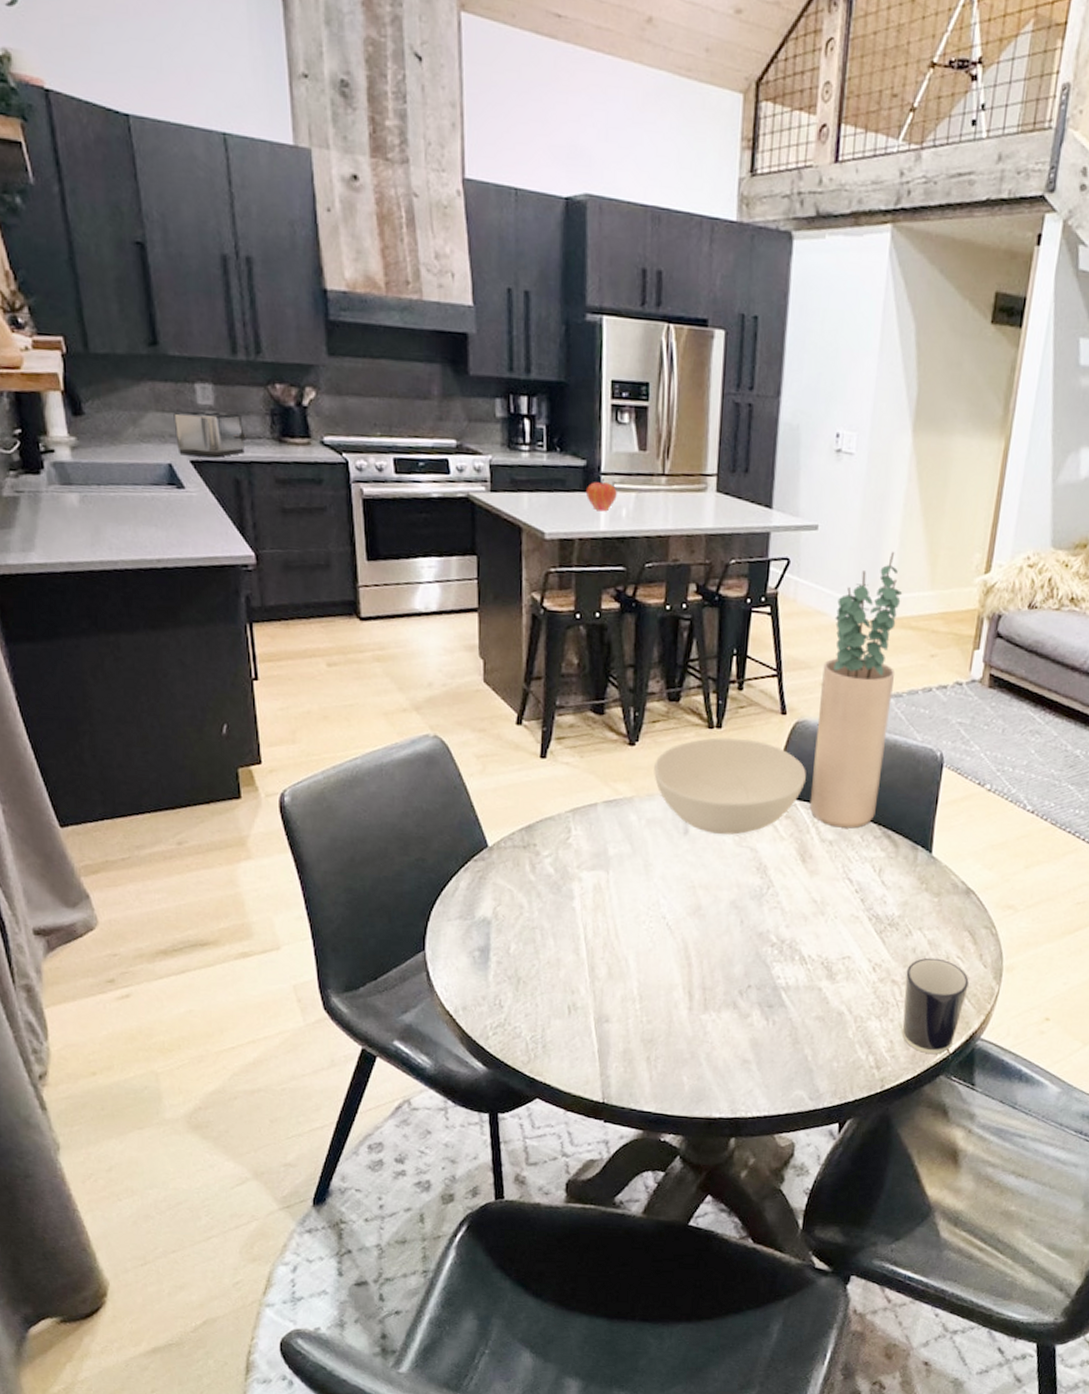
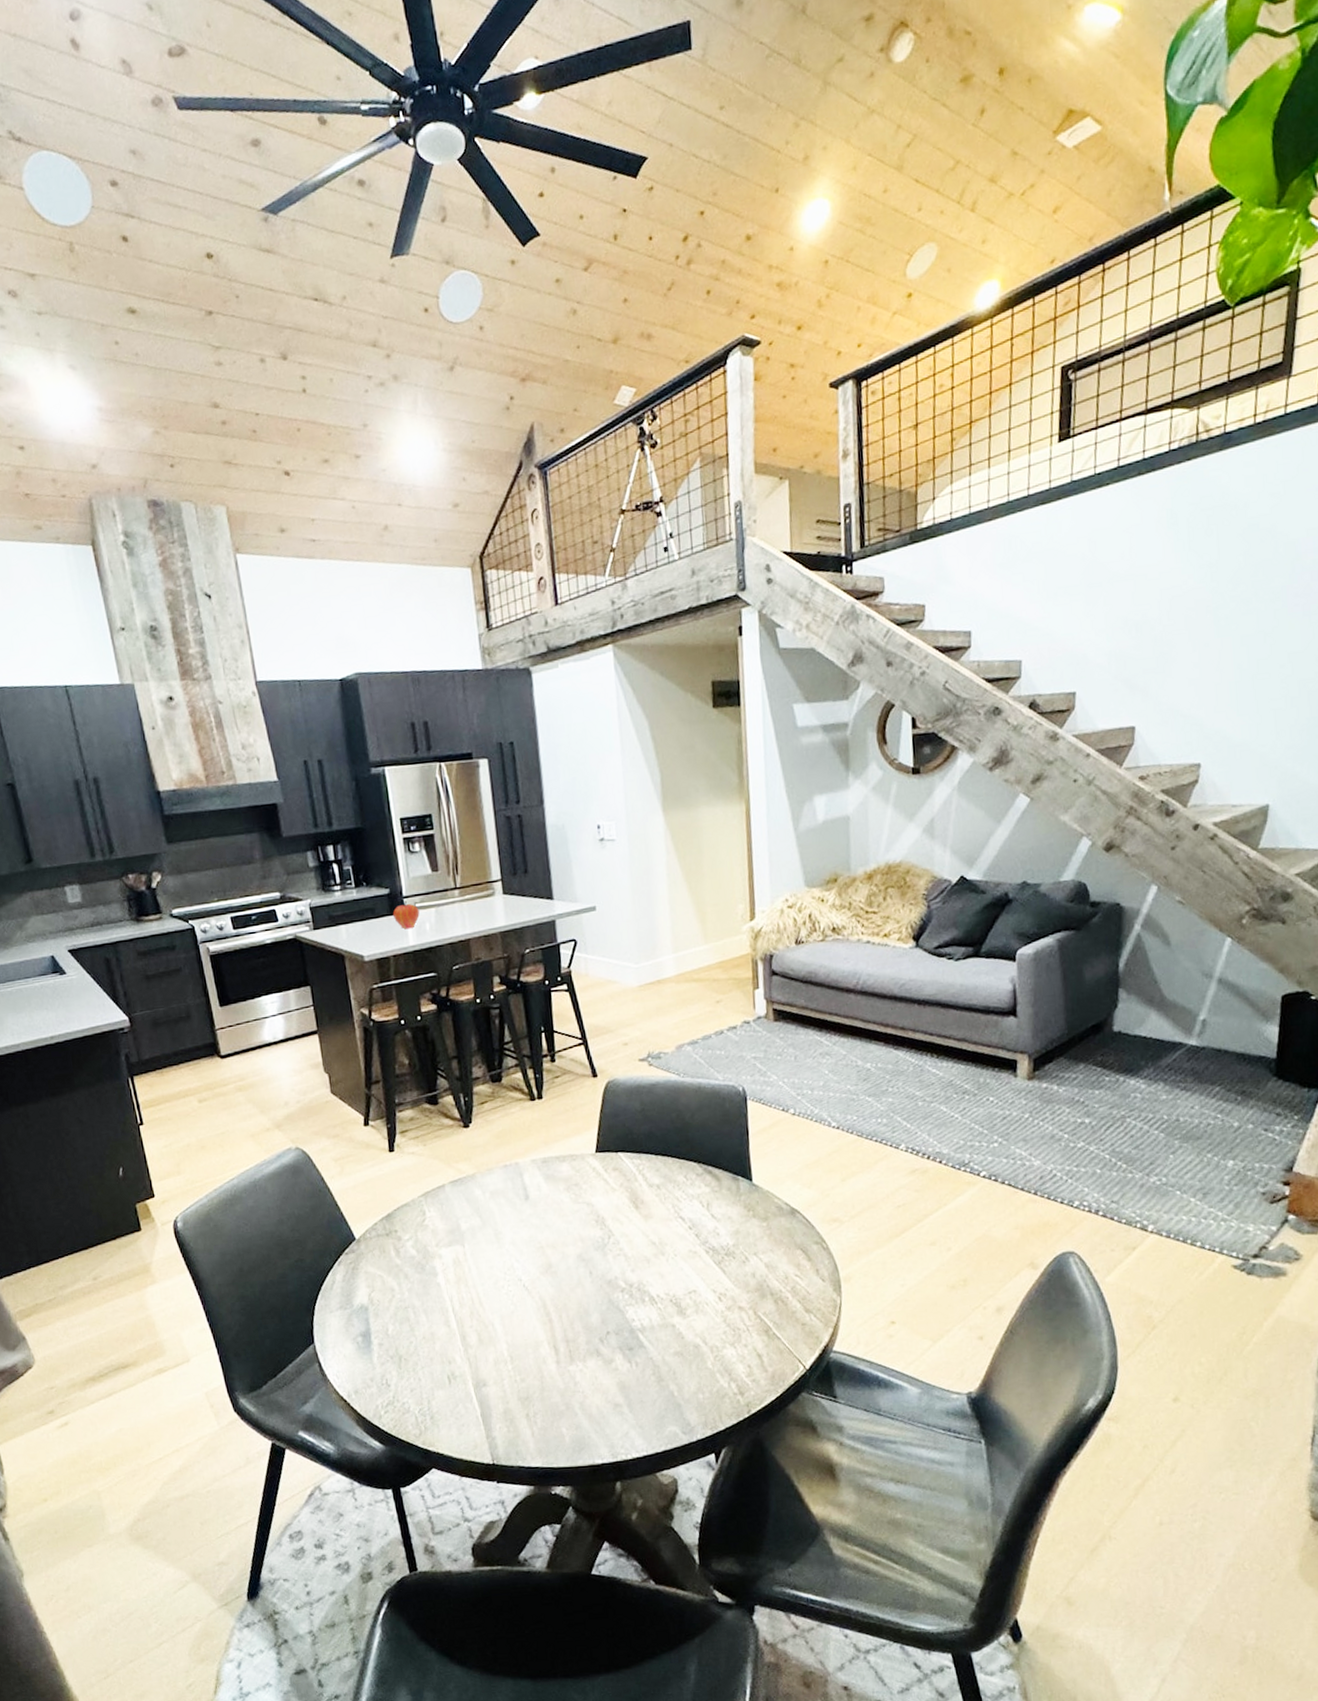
toaster: present [173,410,248,457] -> none [51,904,111,946]
bowl: present [654,737,806,835] -> none [489,1104,625,1196]
vase: present [809,552,903,829] -> none [622,917,694,1172]
mug: present [902,957,969,1054] -> none [750,1279,812,1373]

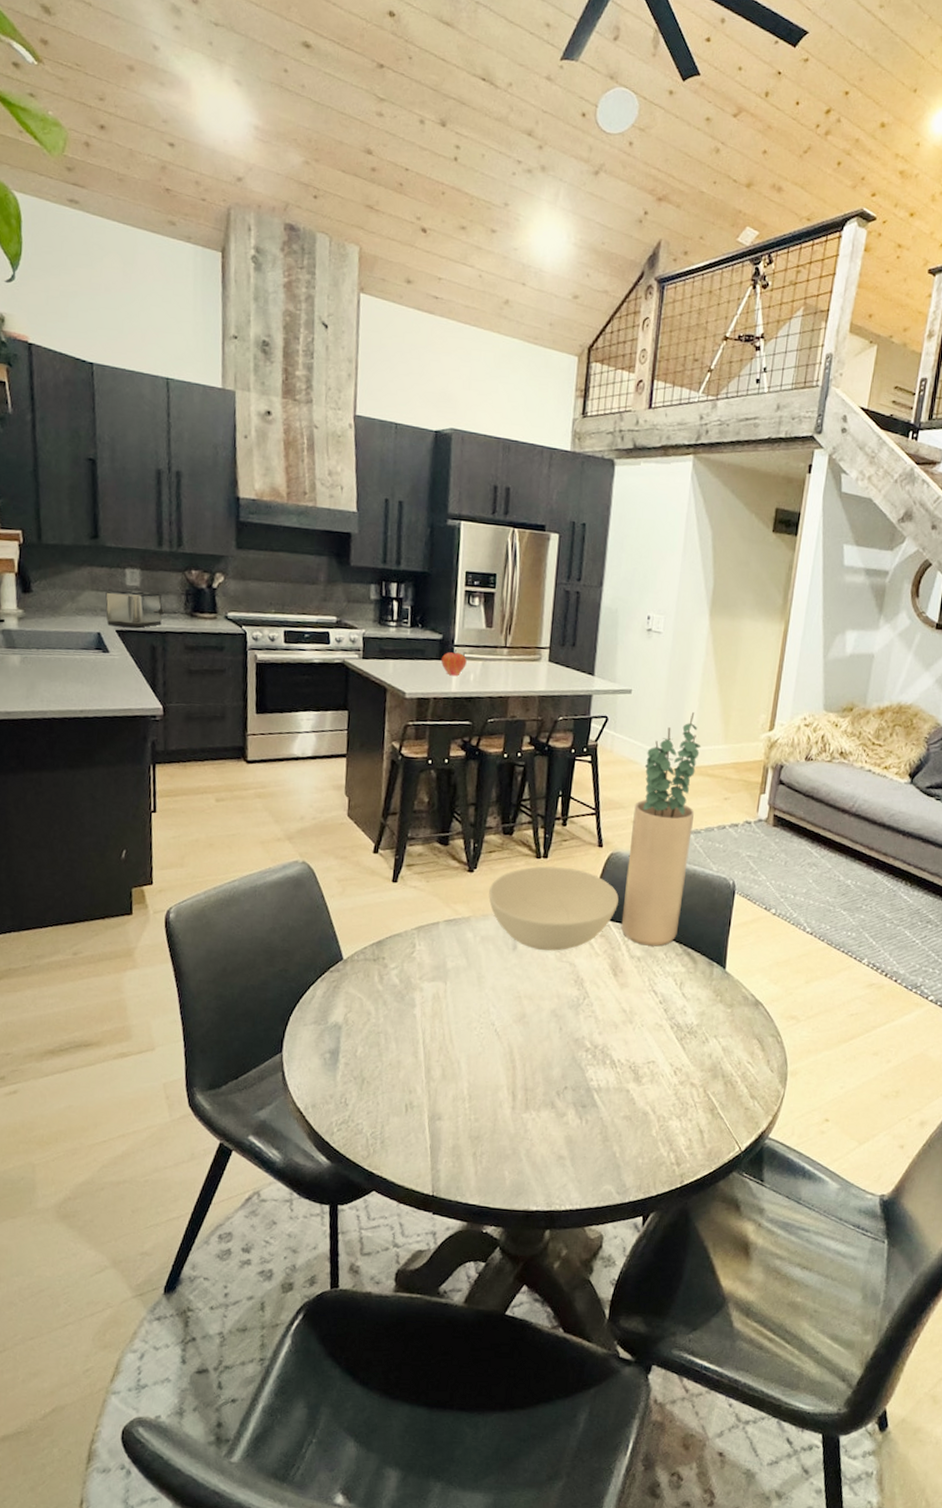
toaster: none [51,904,111,946] -> present [105,590,165,628]
bowl: none [489,1104,625,1196] -> present [489,866,619,951]
vase: none [622,917,694,1172] -> present [621,712,701,947]

